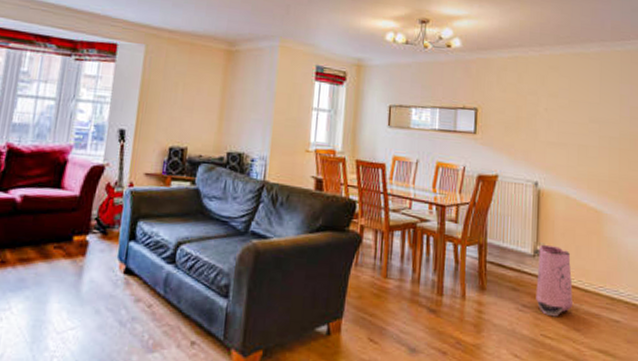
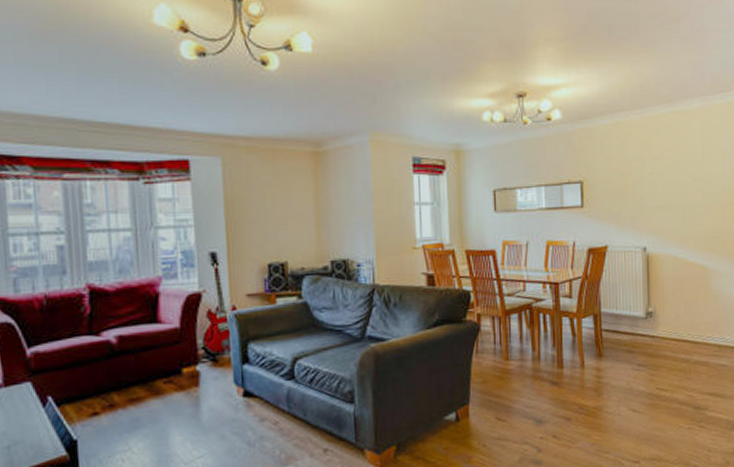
bag: present [536,244,573,317] -> none [650,305,684,371]

